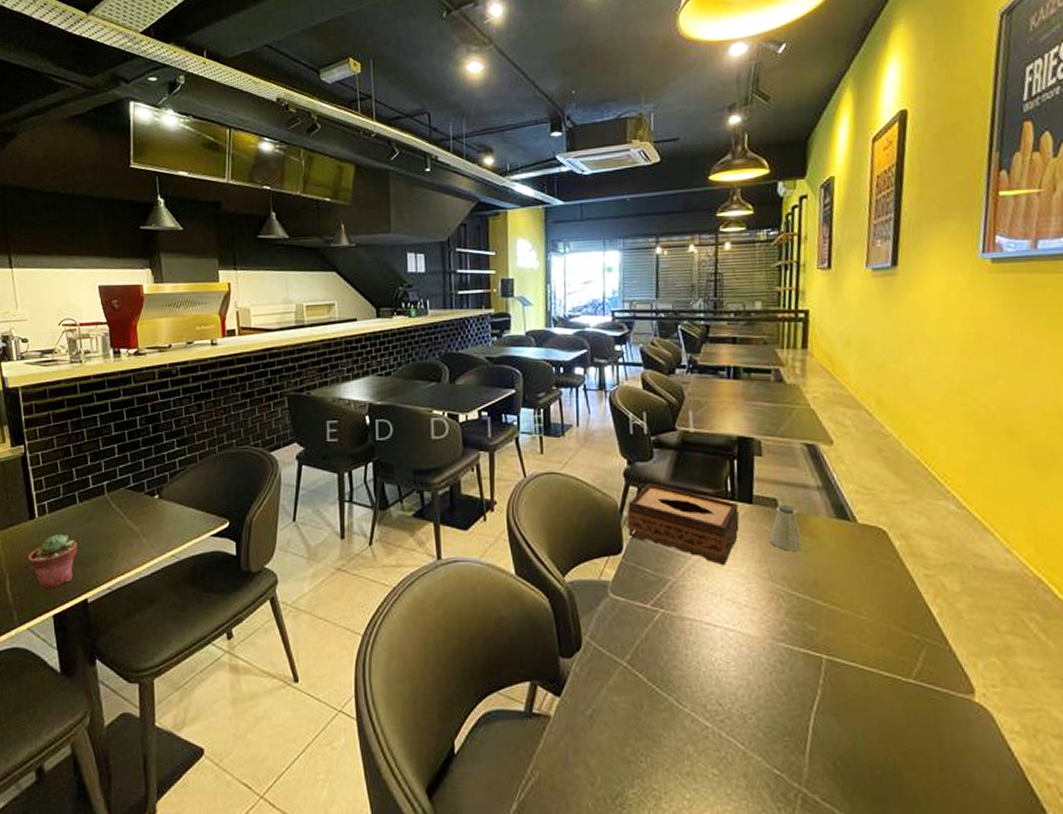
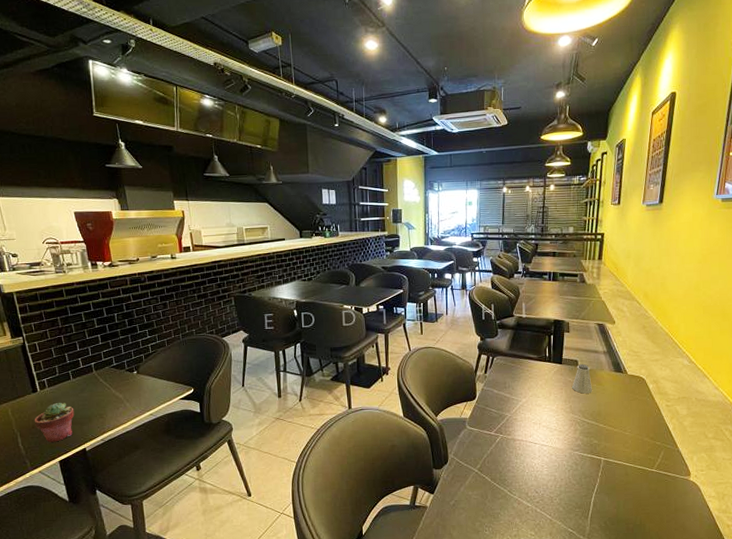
tissue box: present [627,483,740,566] -> none [479,352,553,405]

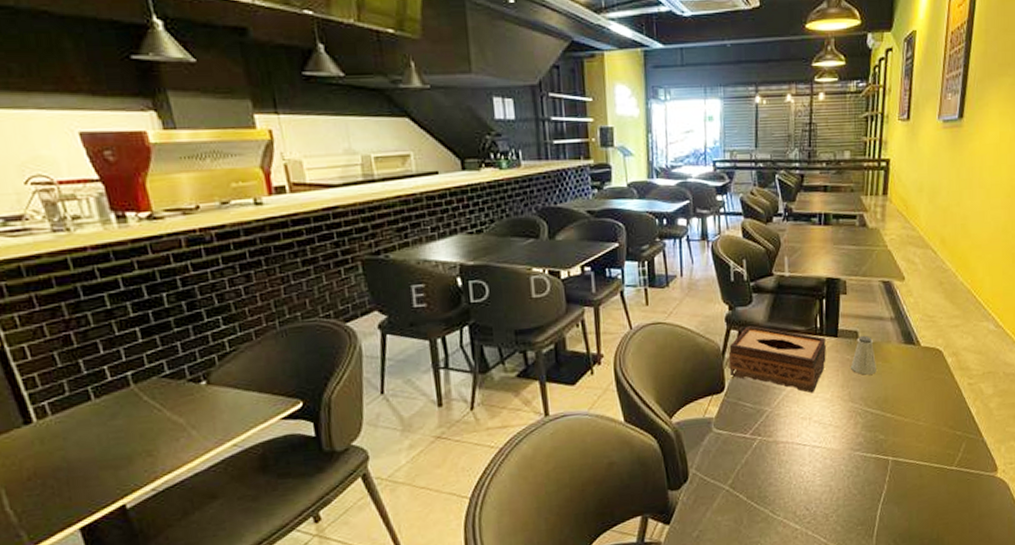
potted succulent: present [34,402,74,443] -> none [29,436,102,501]
tissue box: none [479,352,553,405] -> present [728,326,826,394]

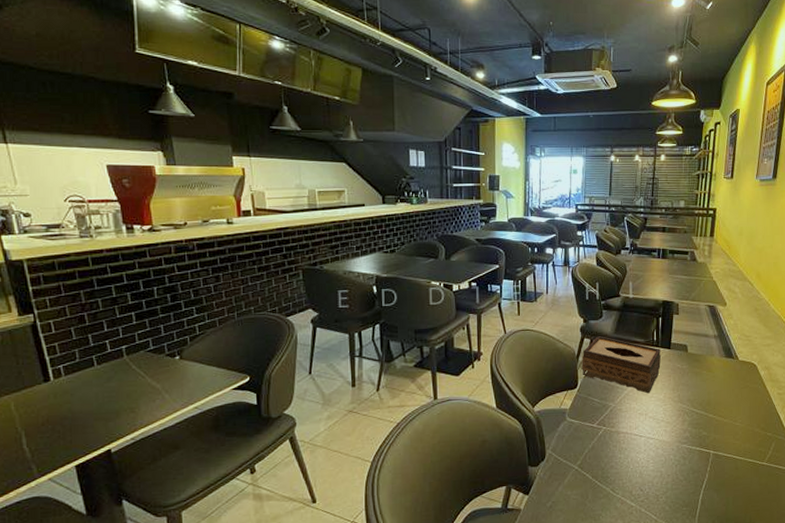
saltshaker: present [851,335,877,375] -> none [681,348,702,381]

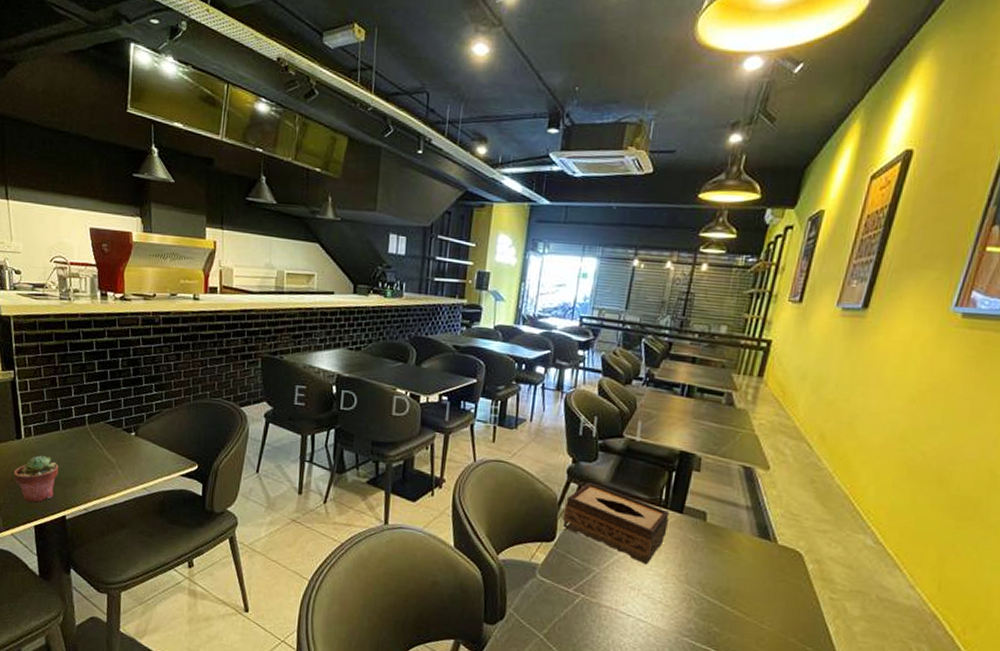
potted succulent: none [44,393,98,443] -> present [13,455,59,503]

